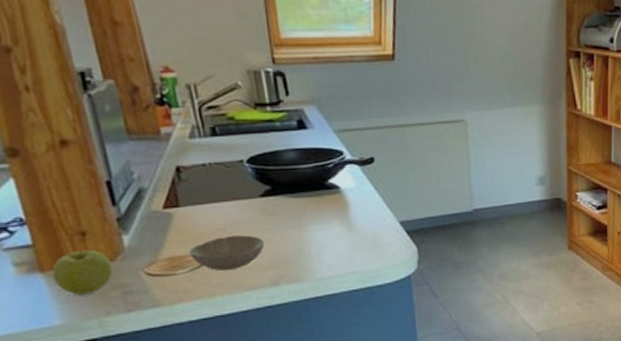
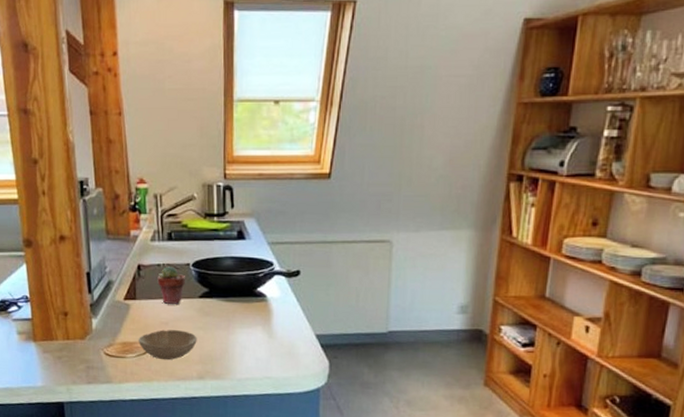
apple: present [52,249,113,295] -> none [41,327,82,364]
potted succulent: none [204,165,242,208] -> present [157,266,186,304]

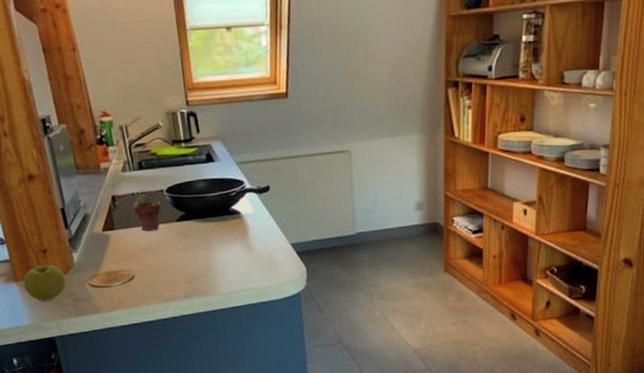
apple: none [41,327,82,364] -> present [23,264,66,301]
bowl: present [139,329,197,361] -> none [122,254,180,285]

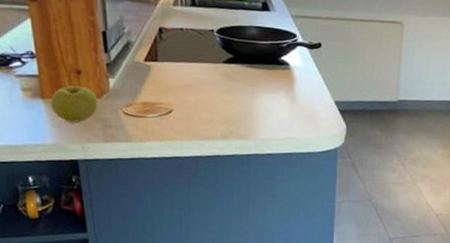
potted succulent: present [133,194,162,231] -> none [180,31,210,68]

